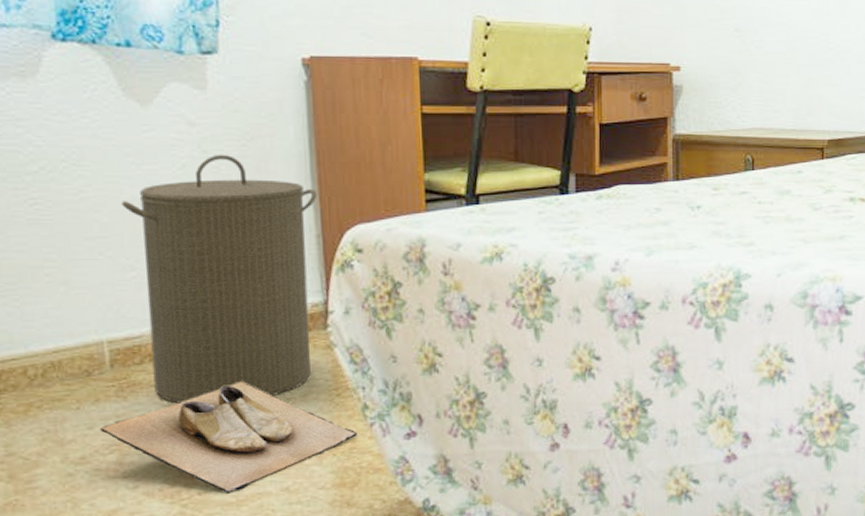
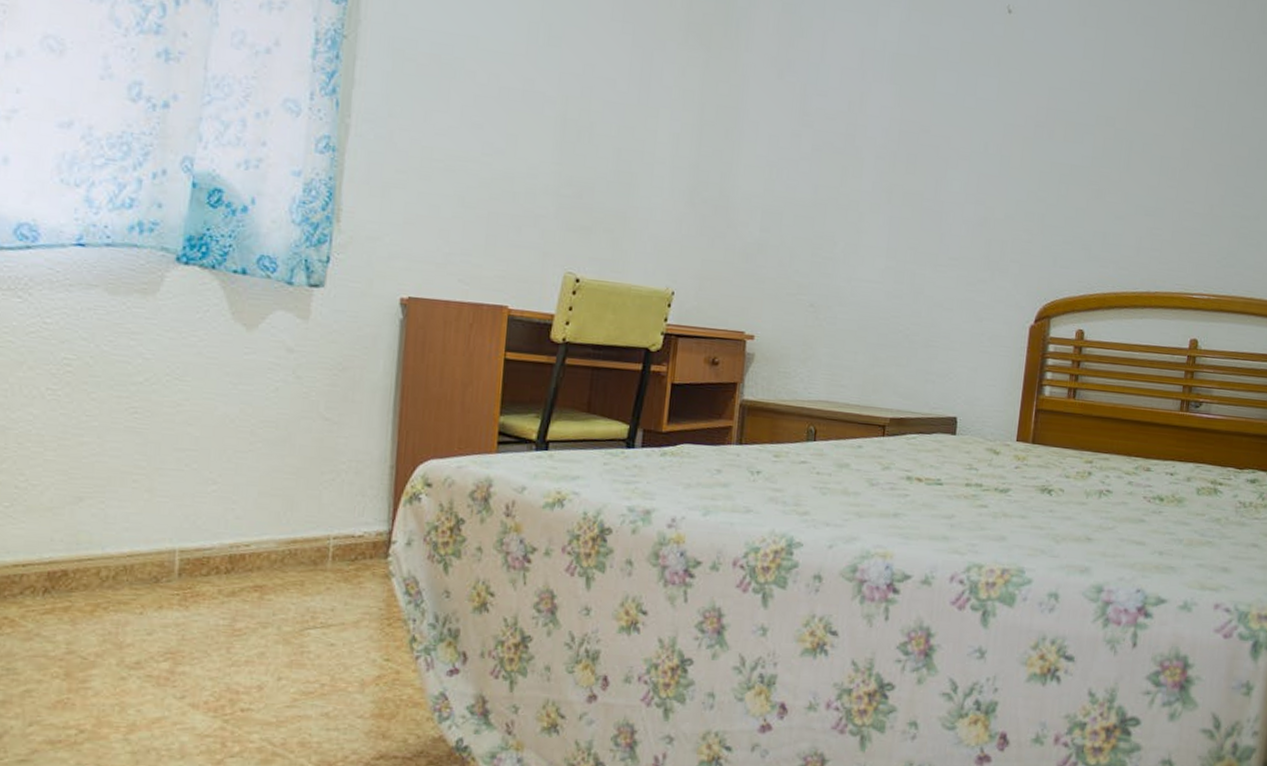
shoes: present [100,381,357,493] -> none [158,602,402,713]
laundry hamper: present [121,154,318,404] -> none [213,381,397,619]

